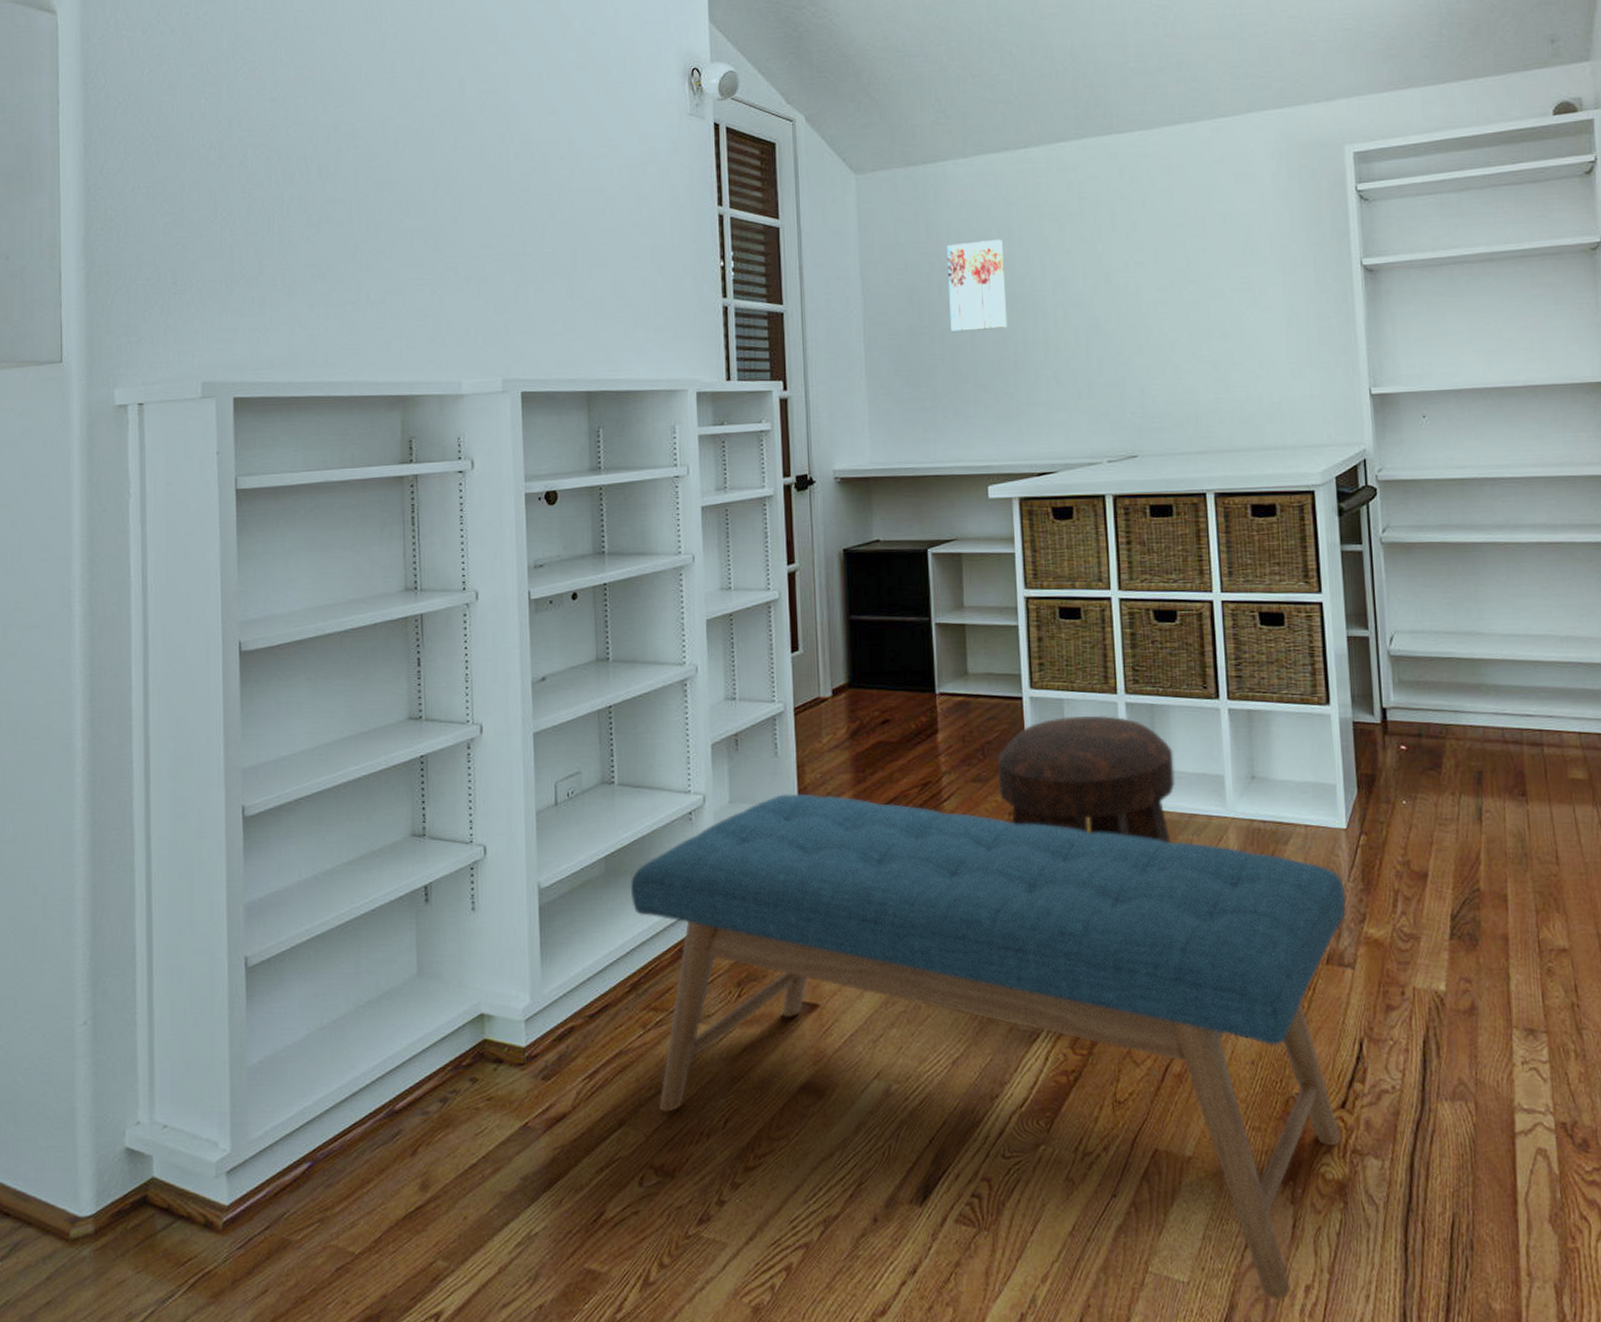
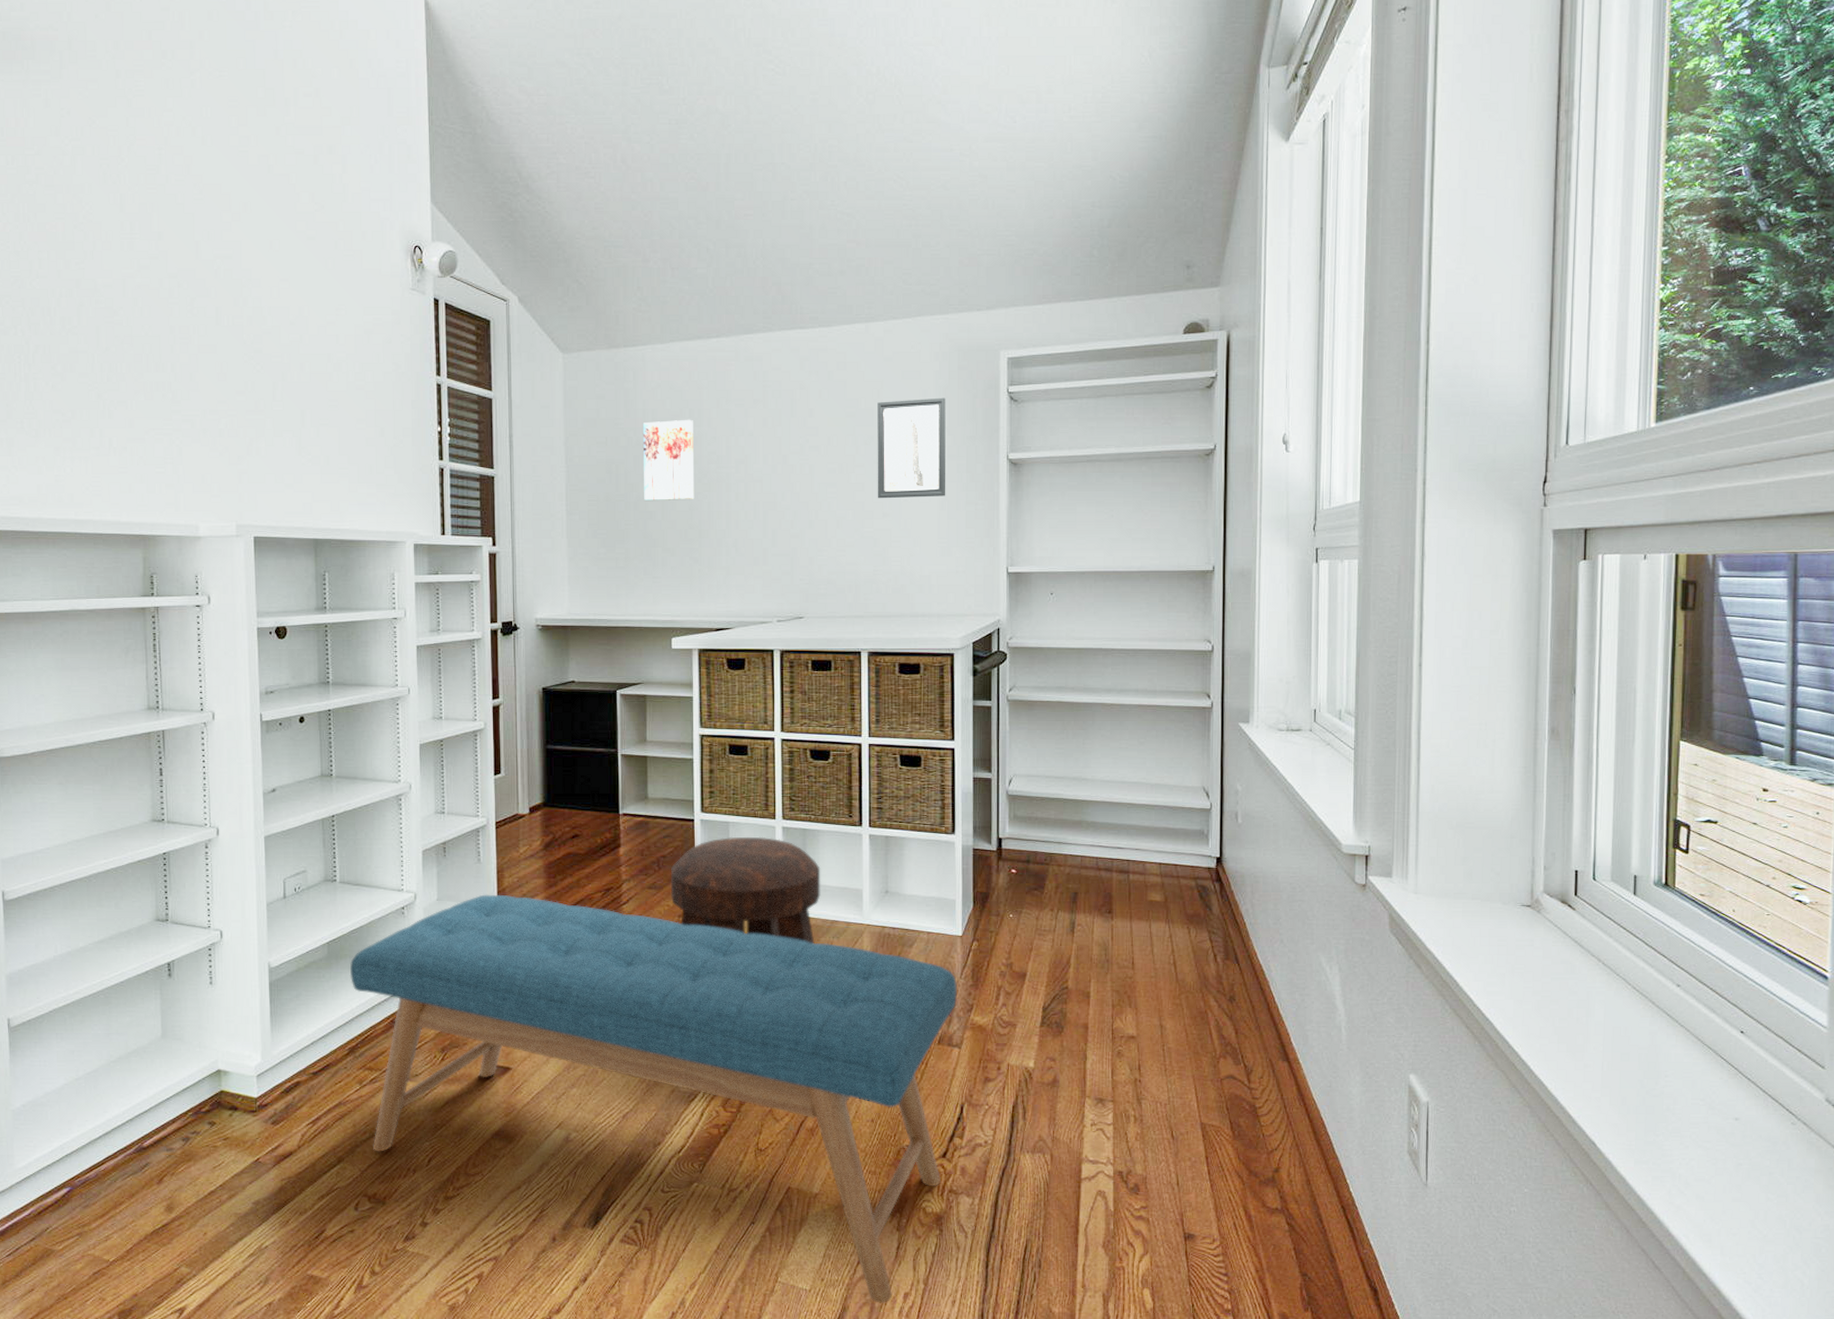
wall art: none [1209,200,1294,317] -> present [877,397,946,499]

